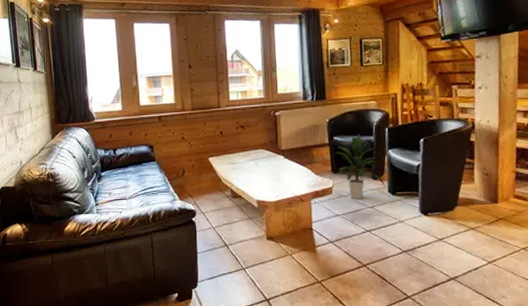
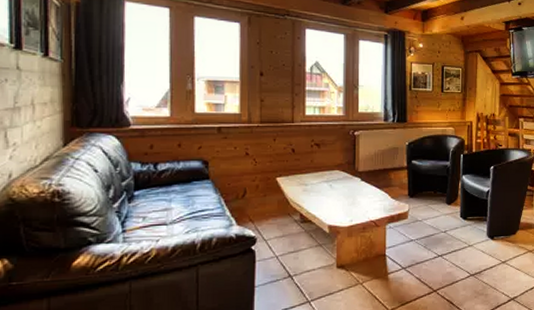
indoor plant: present [334,133,386,200] -> none [411,158,458,225]

